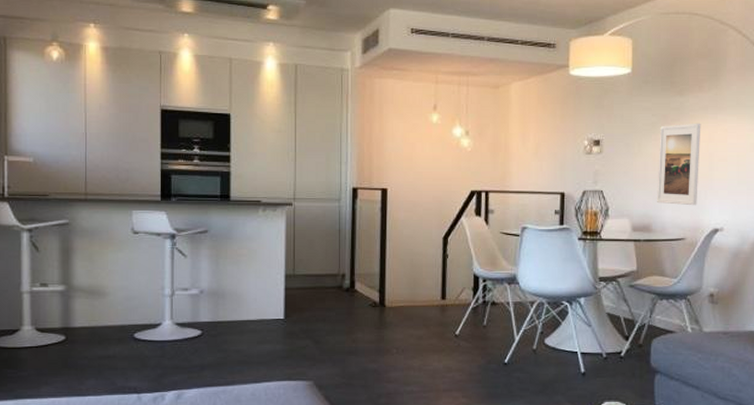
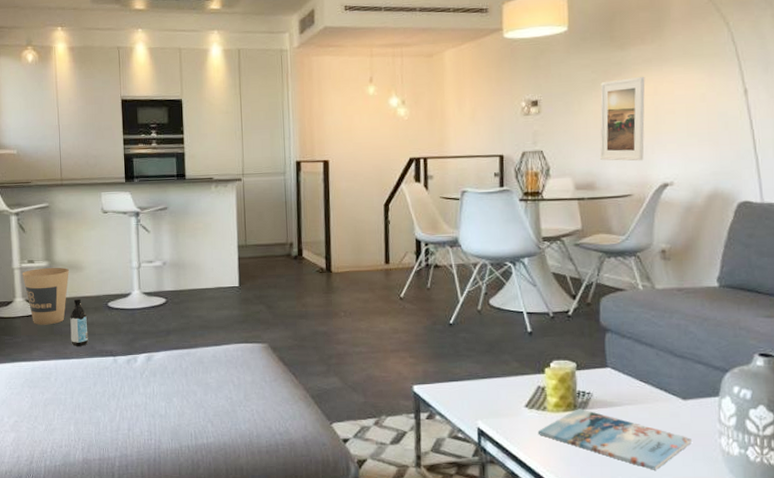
trash can: none [33,292,89,357] -> present [23,267,69,325]
water bottle: none [88,327,109,382] -> present [70,298,89,346]

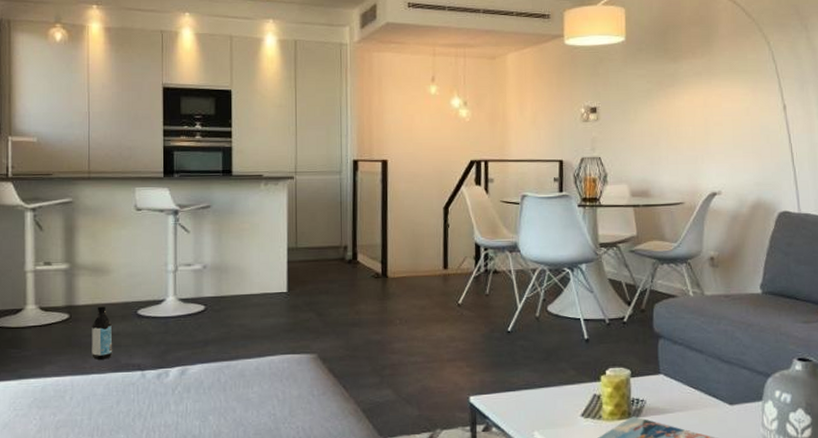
trash can: present [23,267,69,325] -> none [37,270,93,336]
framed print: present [600,76,645,161] -> none [654,88,696,170]

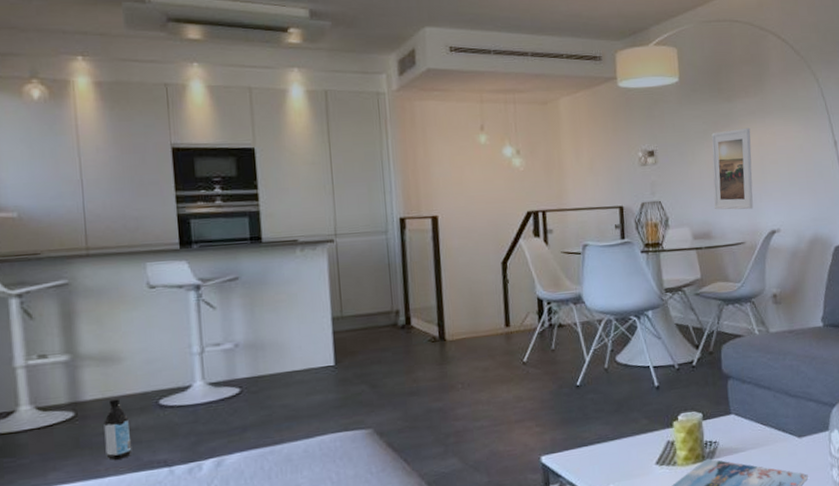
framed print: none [654,88,696,170] -> present [711,127,754,210]

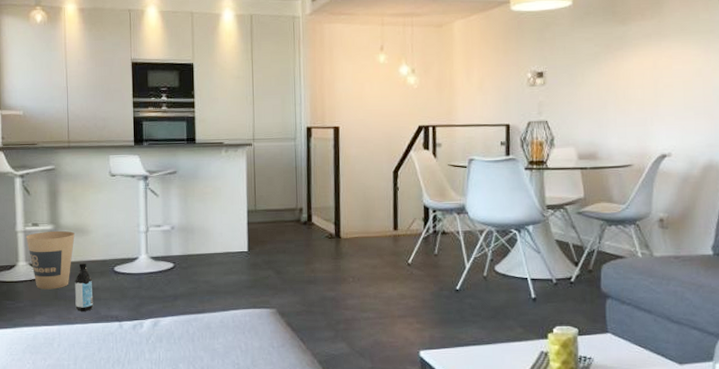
trash can: none [30,360,101,439] -> present [26,230,75,290]
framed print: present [711,127,754,210] -> none [602,50,645,133]

